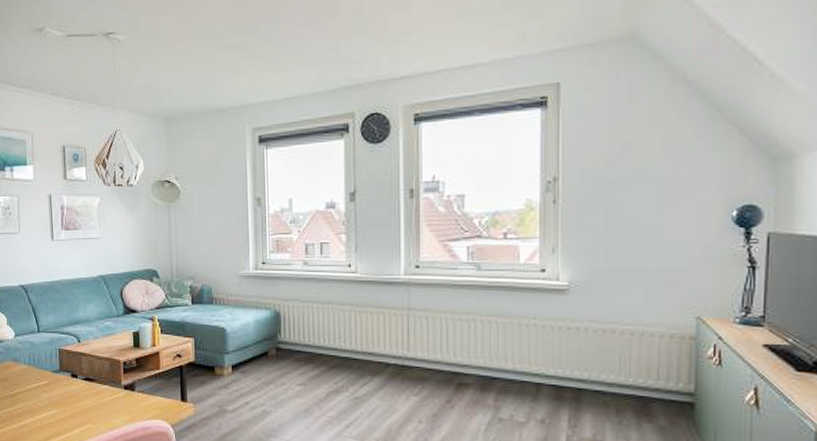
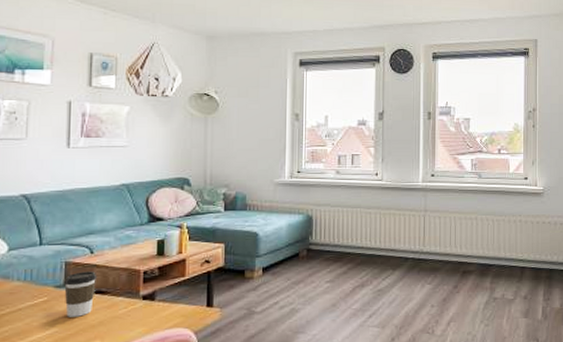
coffee cup: none [59,359,86,401] -> present [64,271,98,317]

